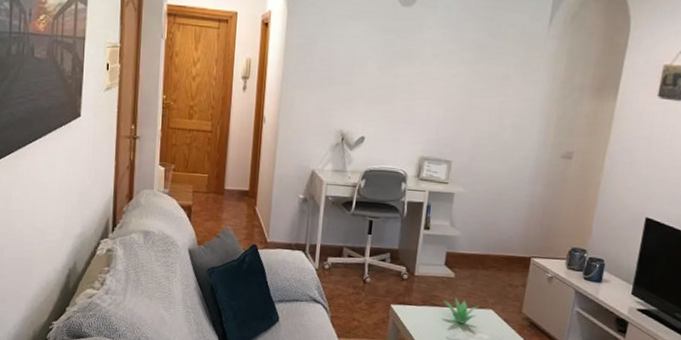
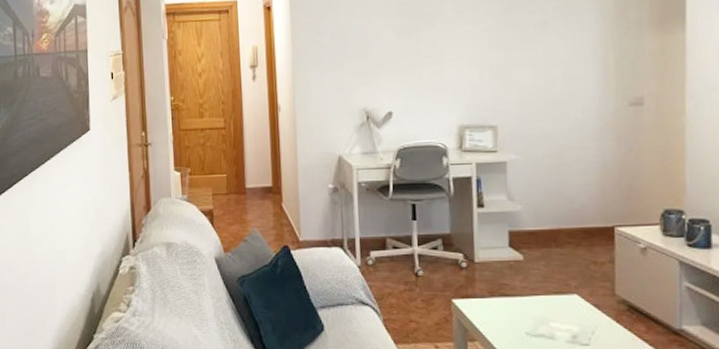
succulent plant: present [443,297,480,324] -> none [515,284,560,315]

